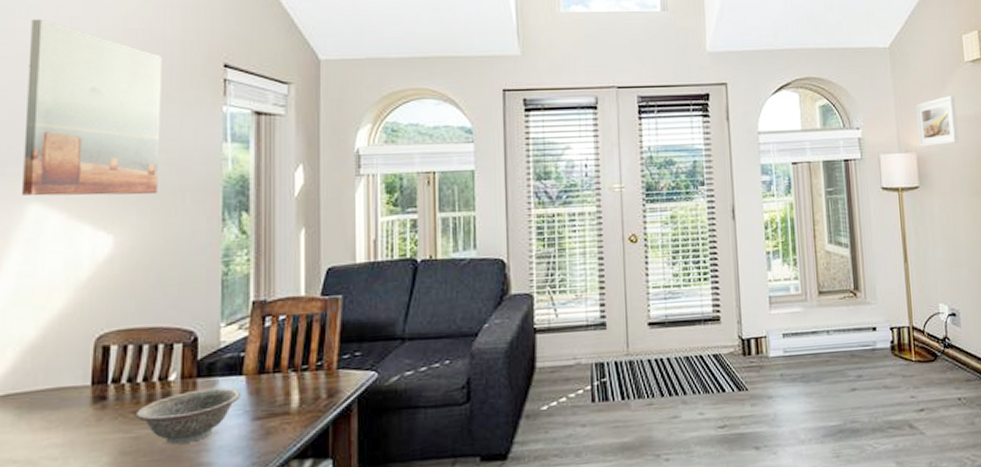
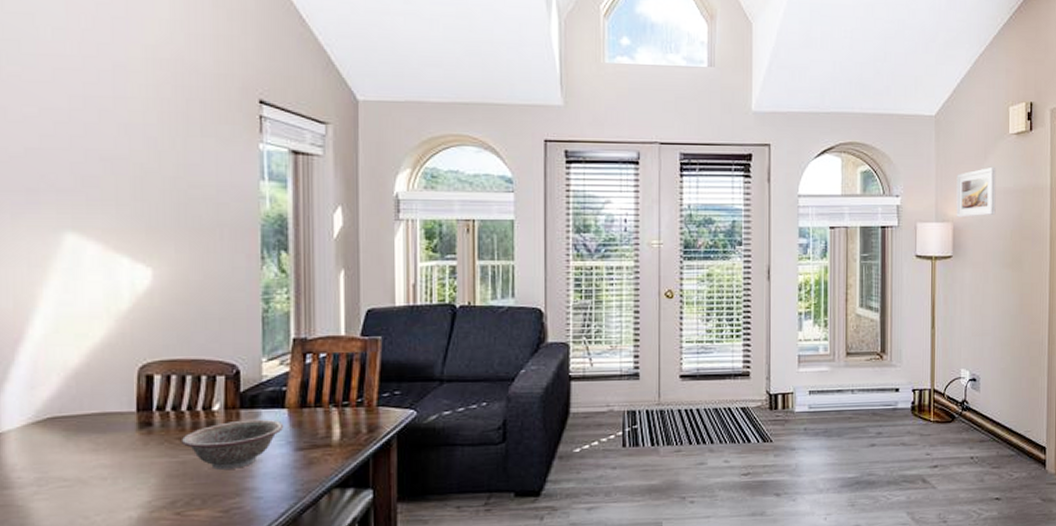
wall art: present [21,18,163,196] -> none [56,42,196,230]

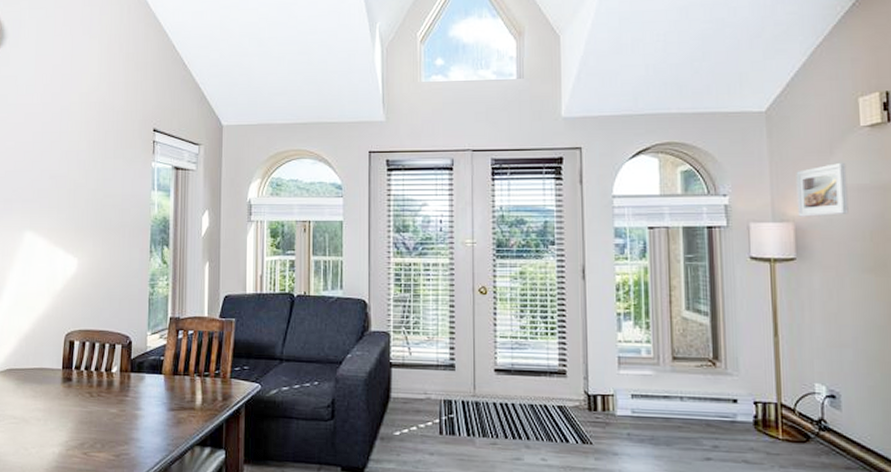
decorative bowl: present [180,419,284,470] -> none [89,381,161,421]

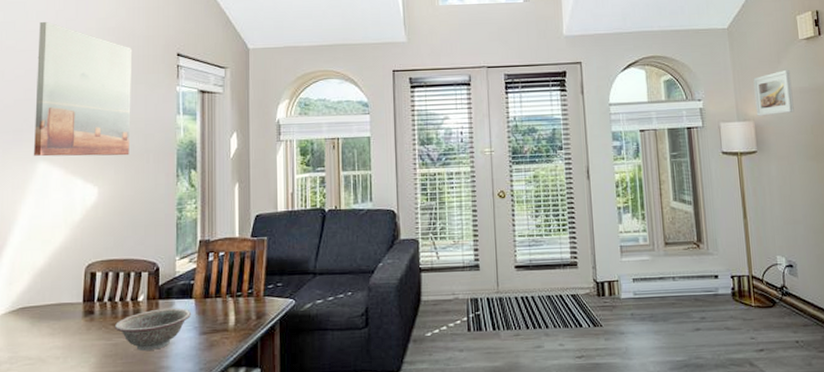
wall art: none [21,95,112,229] -> present [33,21,133,157]
decorative bowl: none [89,381,161,421] -> present [114,308,192,351]

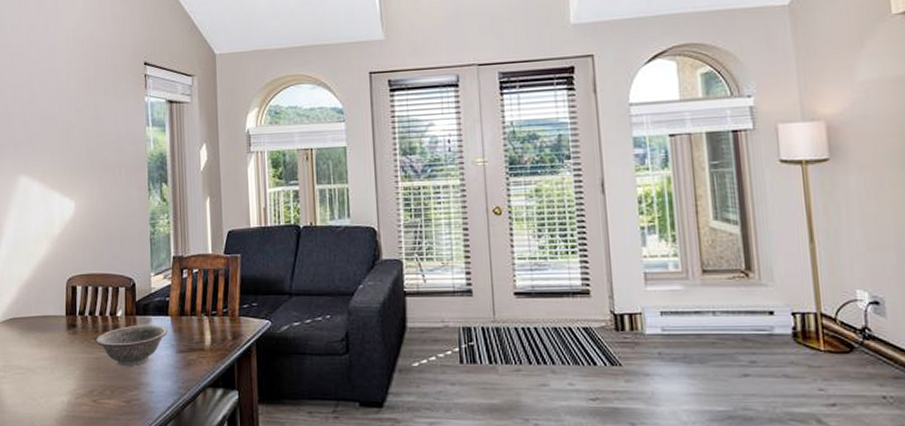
wall art: present [33,21,133,157] -> none [14,34,103,171]
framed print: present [753,69,794,116] -> none [824,53,884,115]

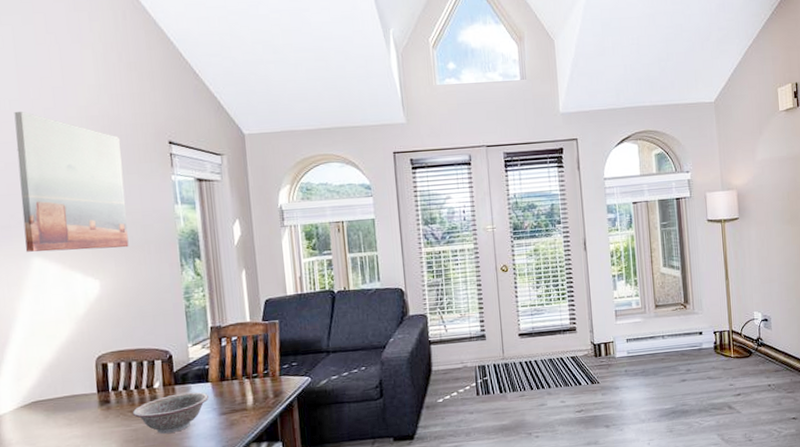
wall art: none [14,34,103,171] -> present [14,111,129,252]

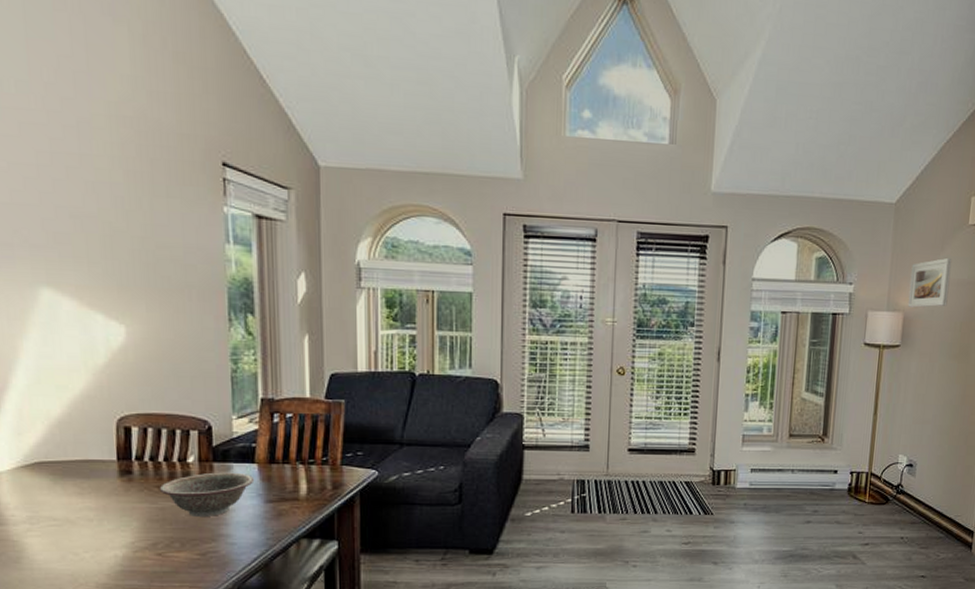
wall art: present [14,111,129,252] -> none [21,96,165,290]
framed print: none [737,140,773,185] -> present [907,257,952,308]

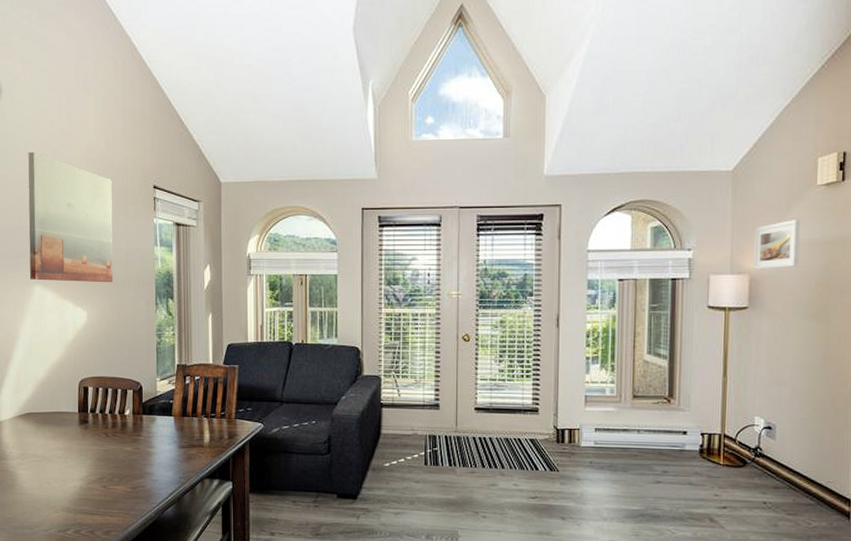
wall art: none [21,96,165,290] -> present [28,151,113,283]
decorative bowl: present [159,472,255,516] -> none [105,423,172,458]

